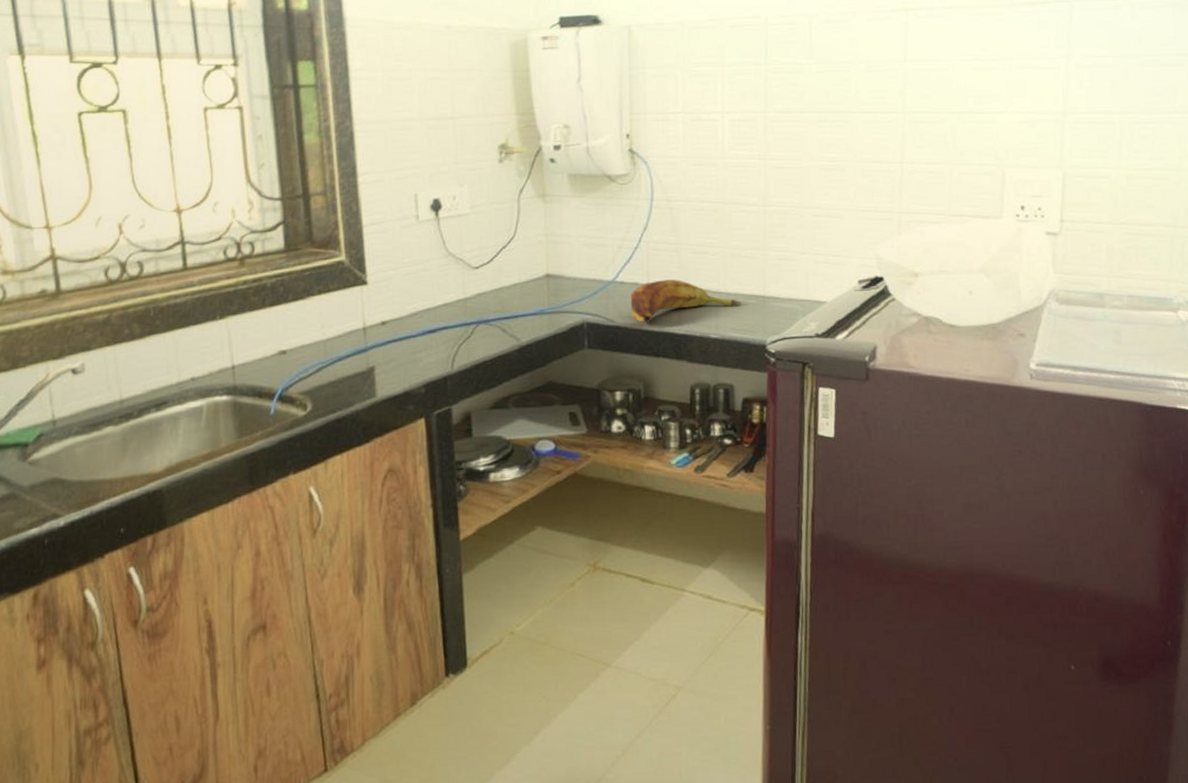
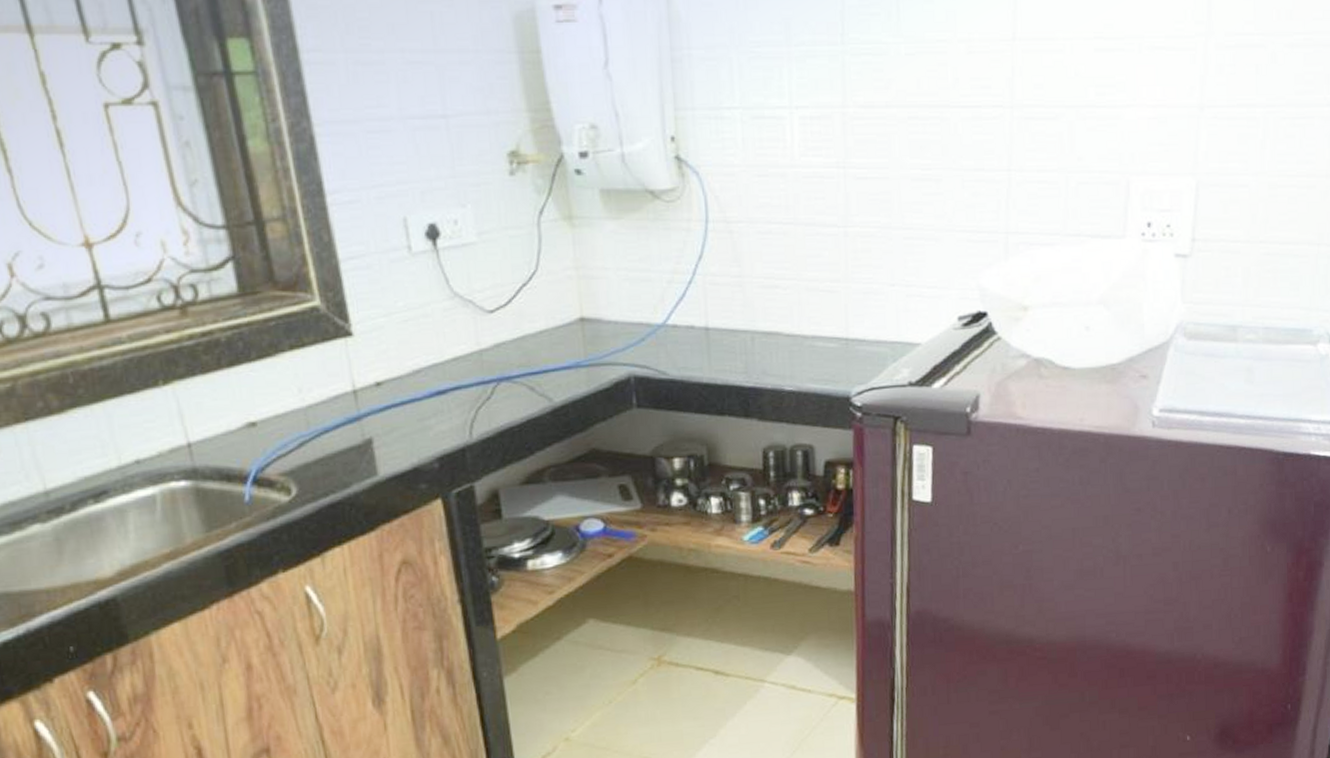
banana: present [630,280,742,324] -> none [685,321,821,376]

